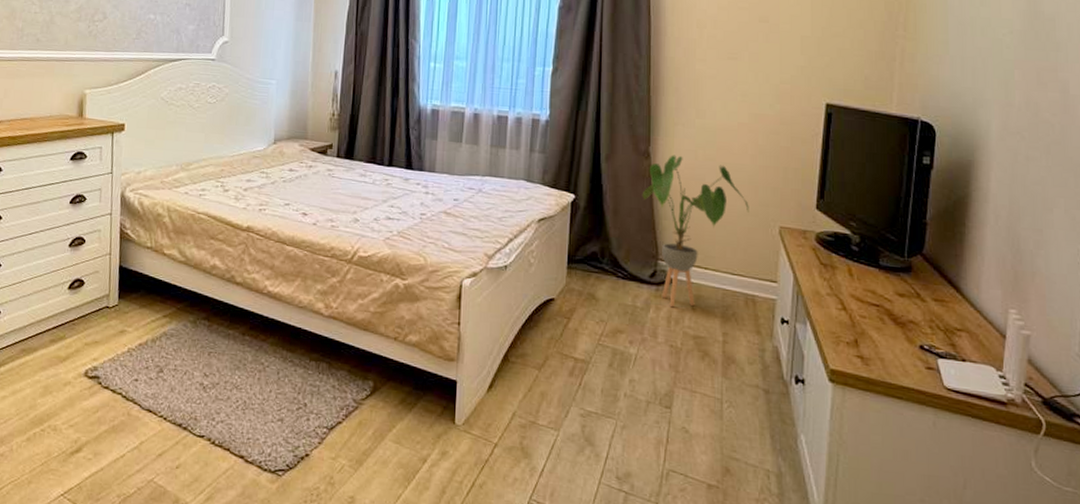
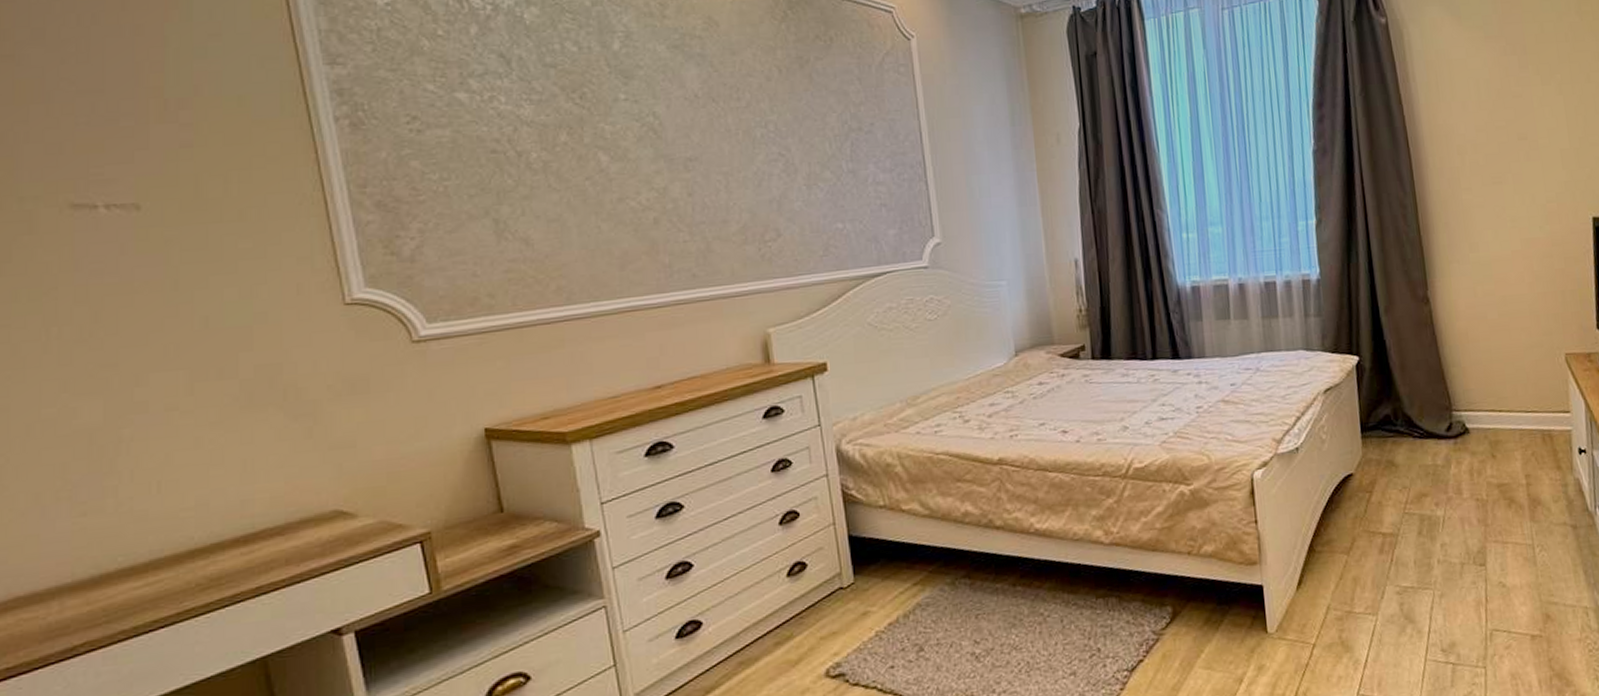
house plant: present [642,155,749,307] -> none [1426,295,1534,458]

